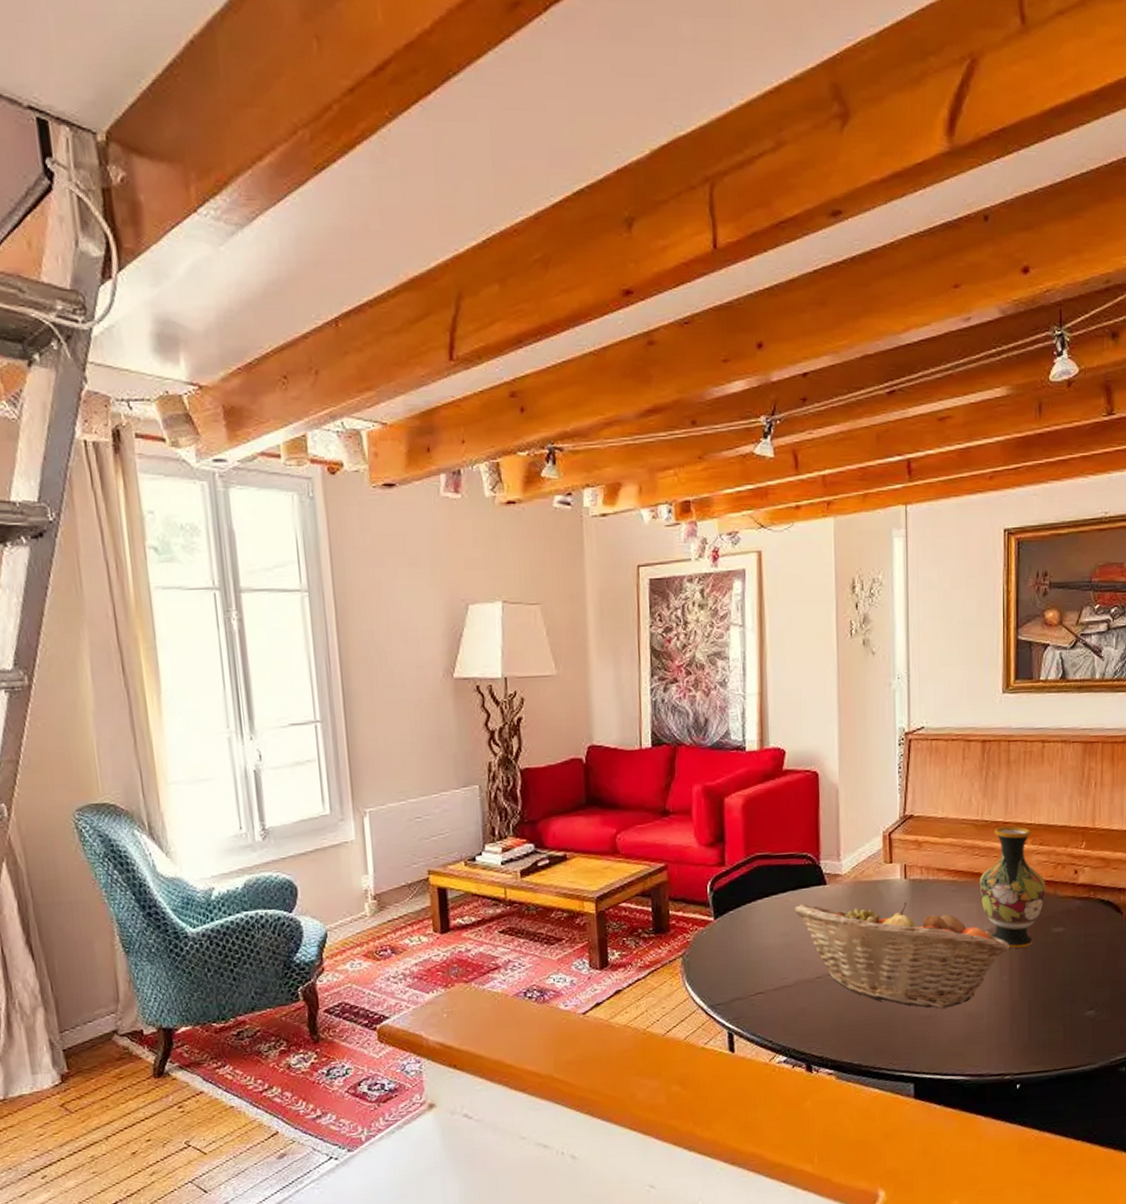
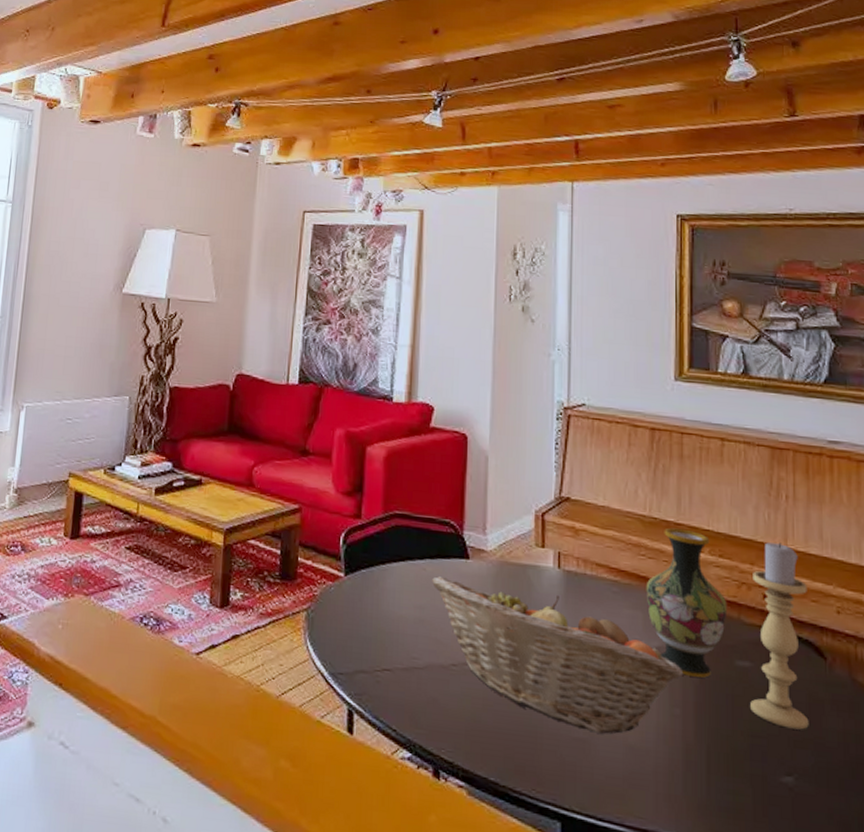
candle holder: none [1063,824,1110,974] -> present [750,542,809,730]

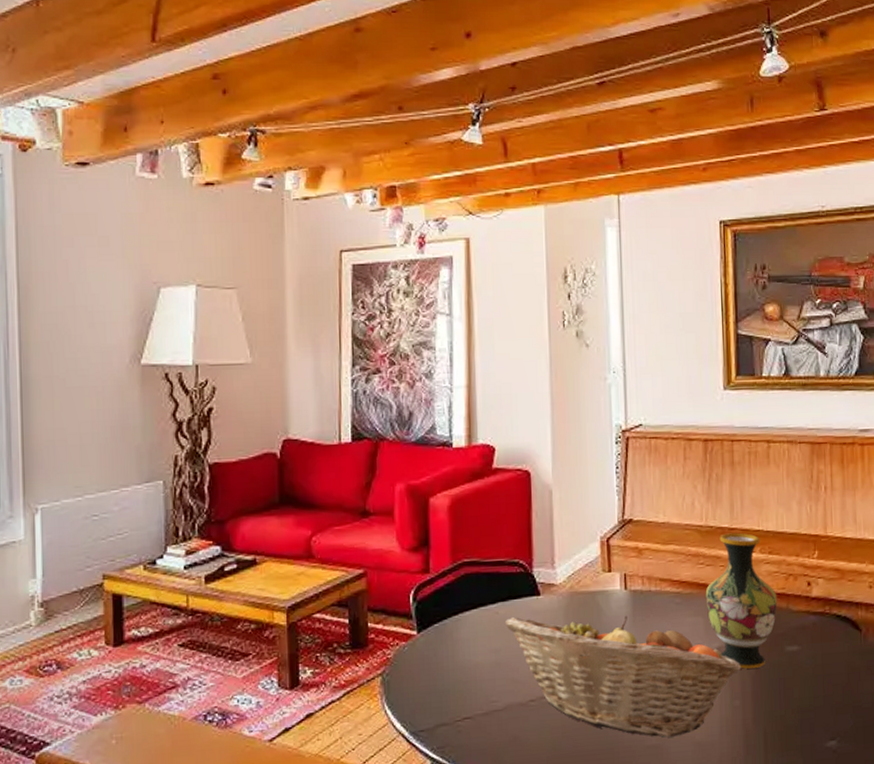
candle holder: present [750,542,809,730] -> none [798,531,848,699]

